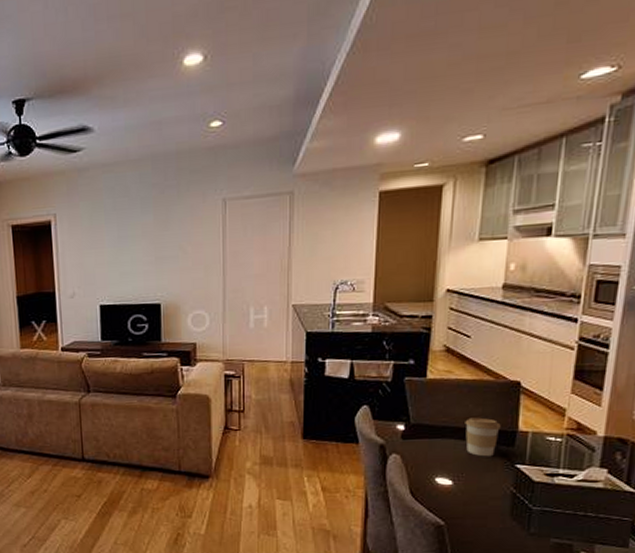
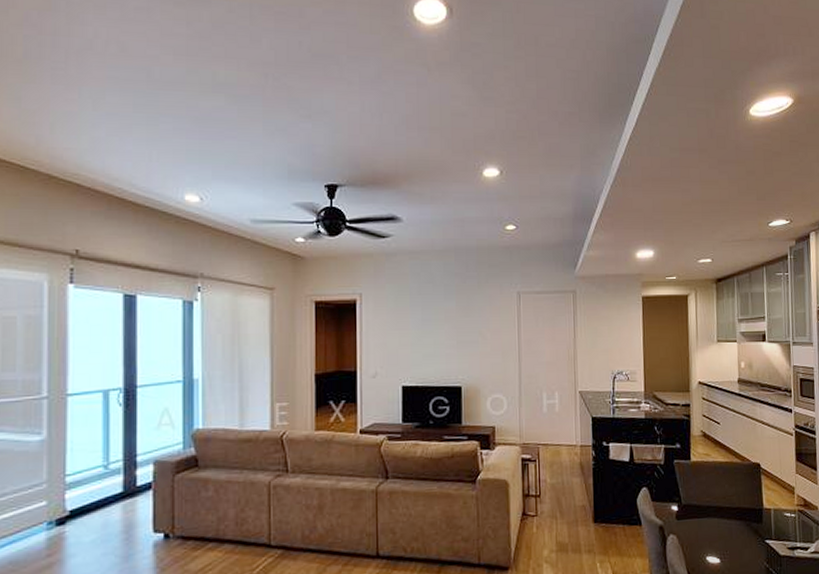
coffee cup: present [465,417,501,457] -> none [723,496,751,534]

